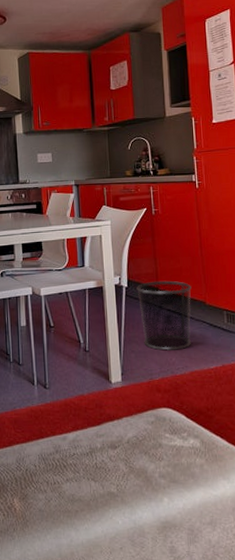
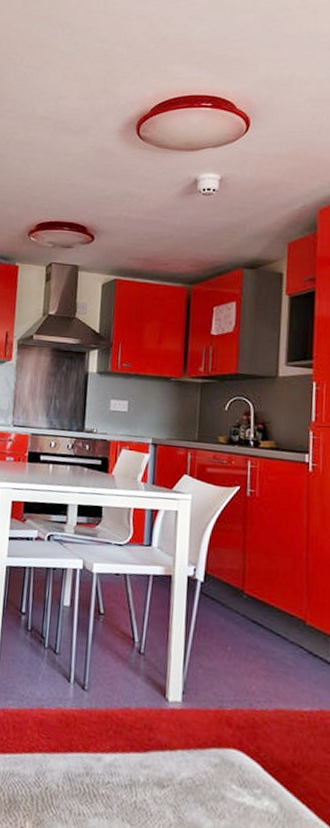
waste bin: present [137,280,192,351] -> none [215,580,289,678]

